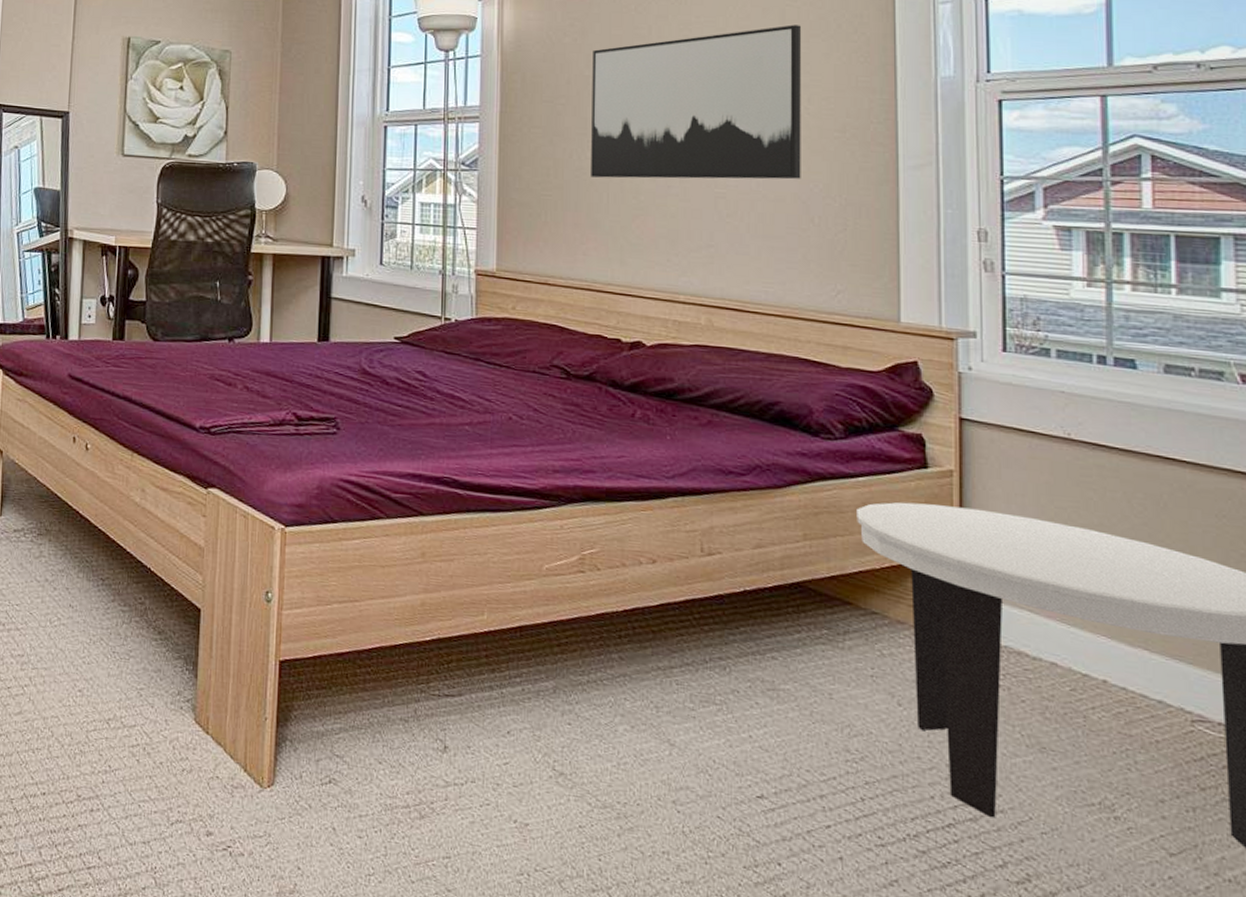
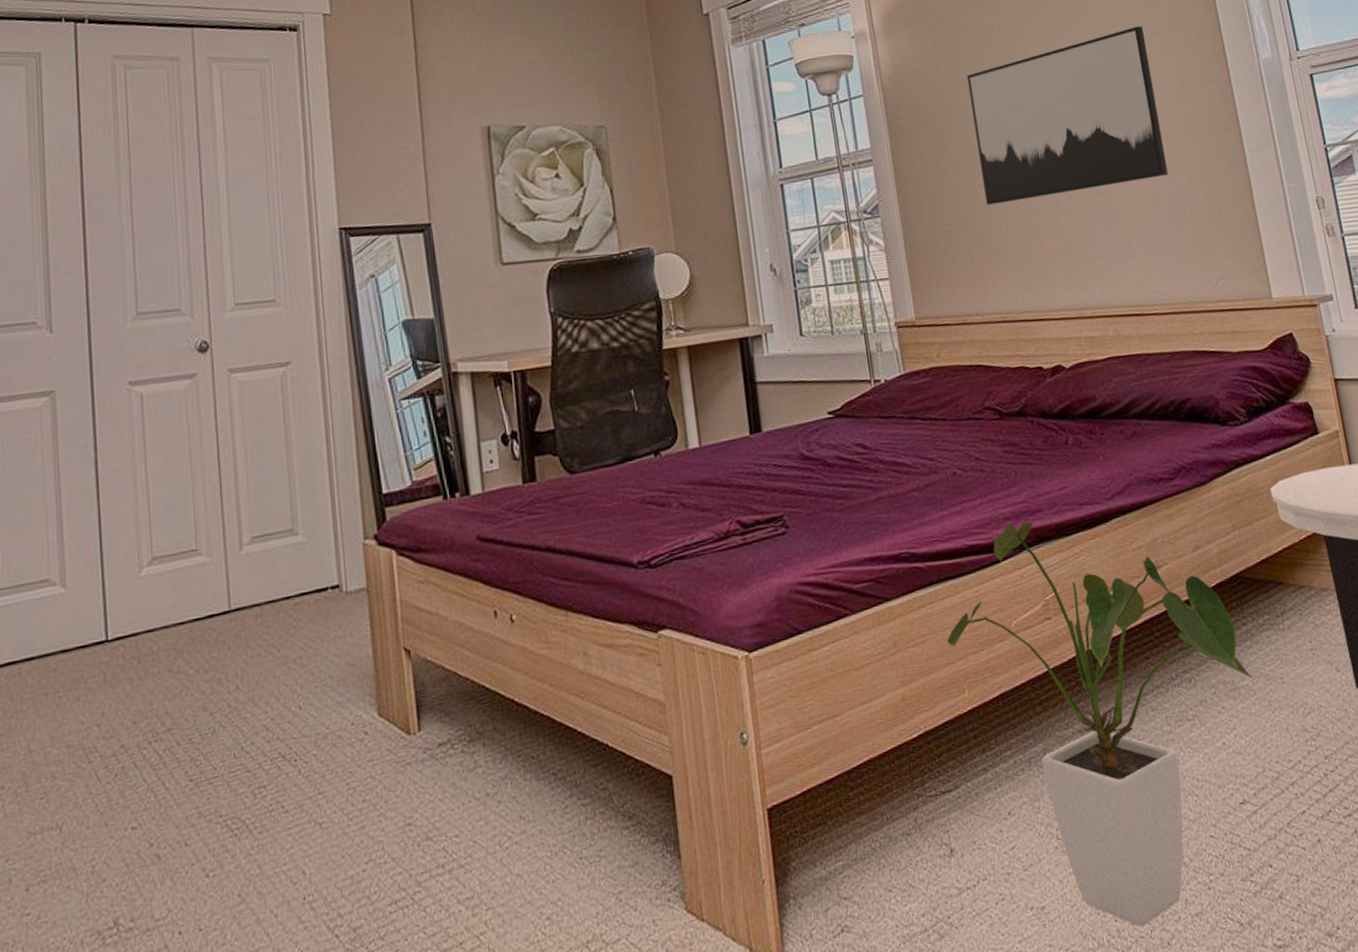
house plant: none [475,475,799,874] -> present [947,522,1256,927]

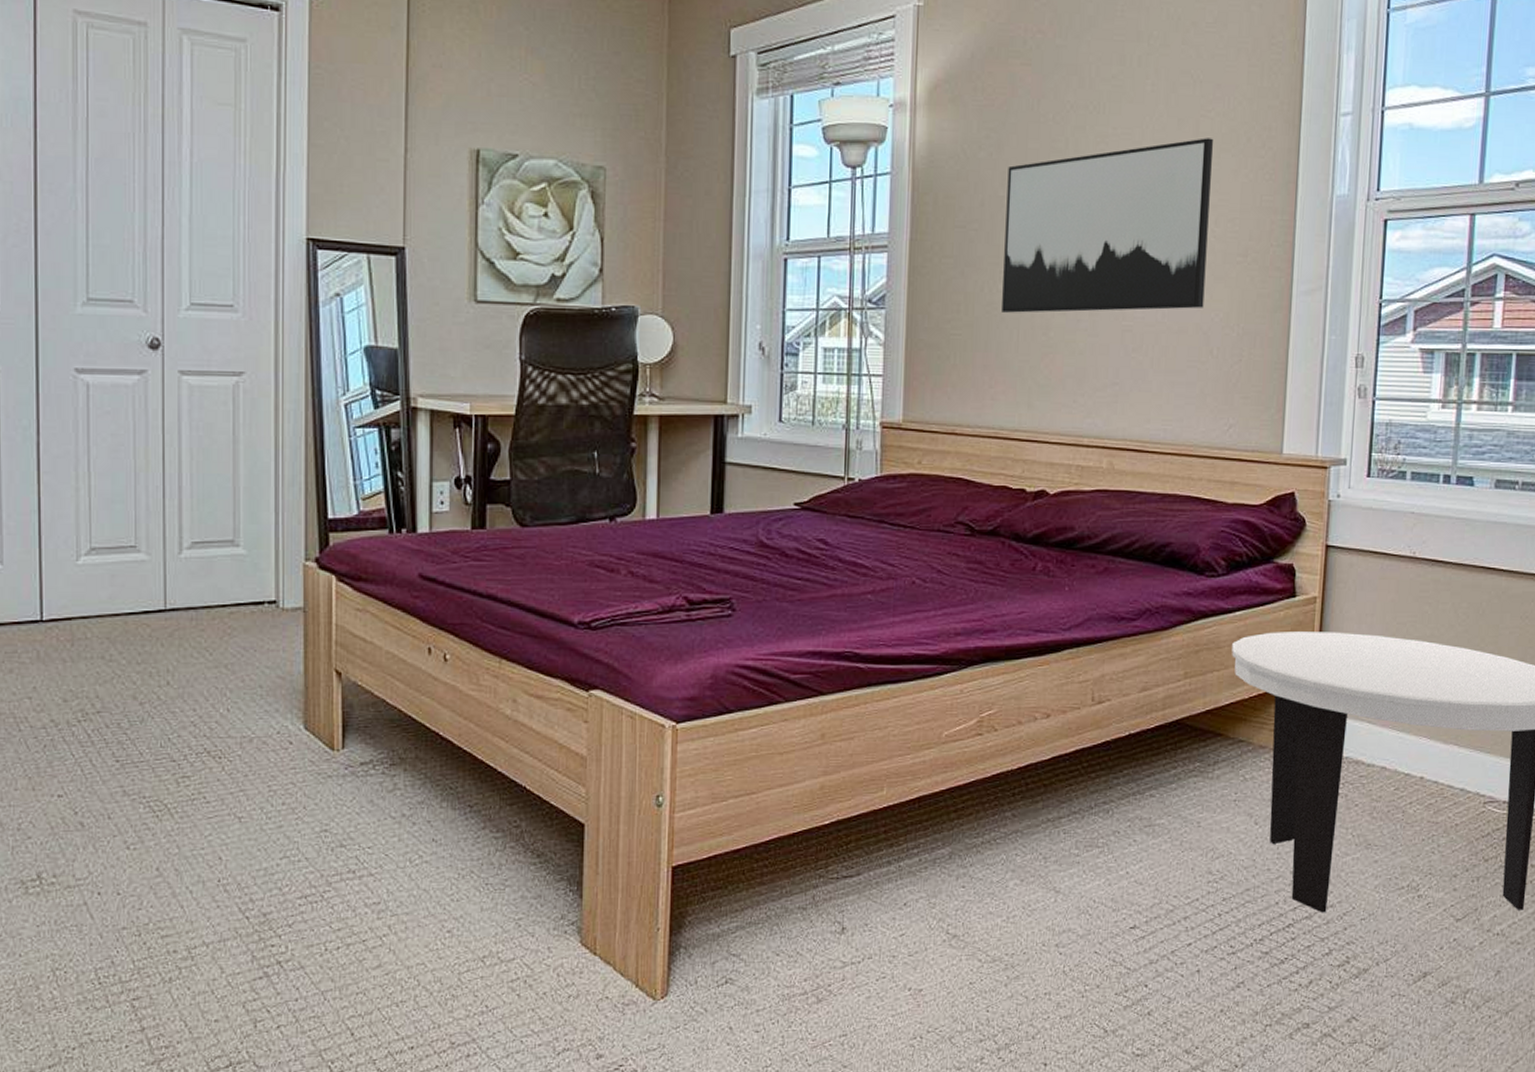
house plant: present [947,522,1256,927] -> none [875,638,1173,1020]

